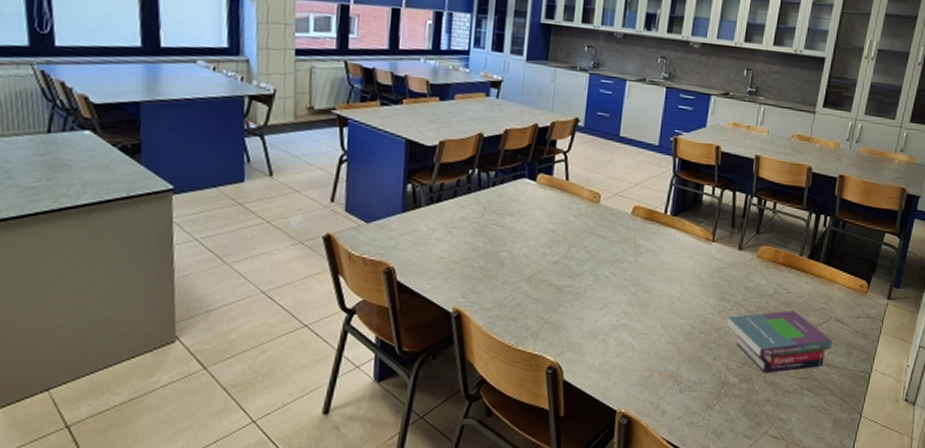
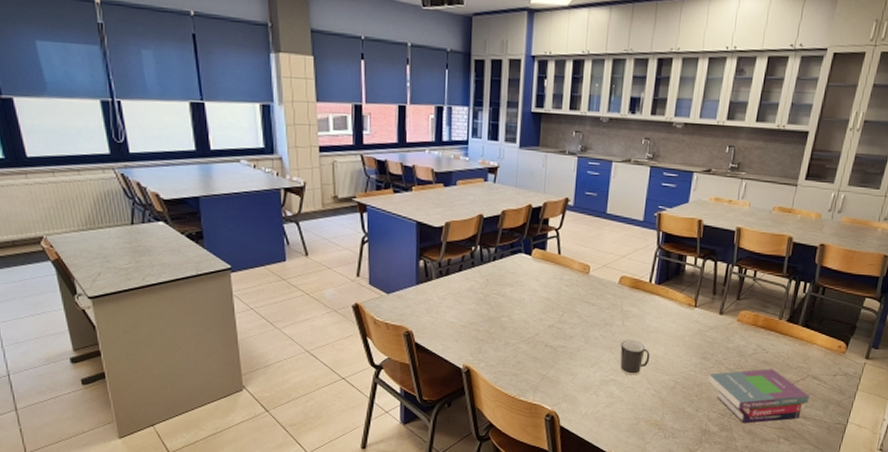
mug: none [631,278,665,319] -> present [620,340,650,375]

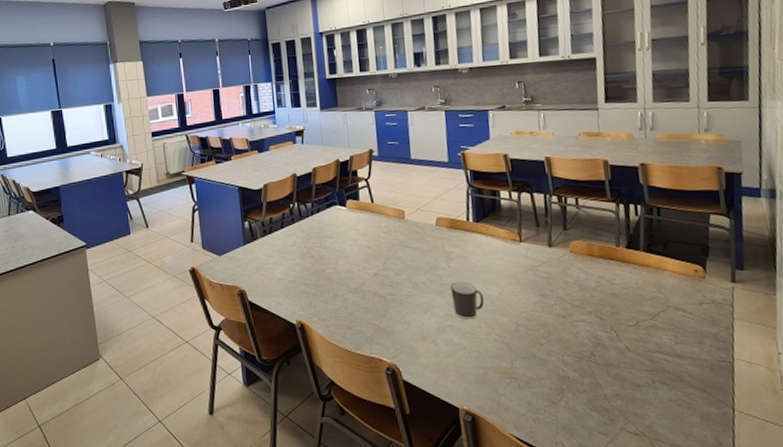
books: present [708,369,810,424] -> none [552,302,678,367]

